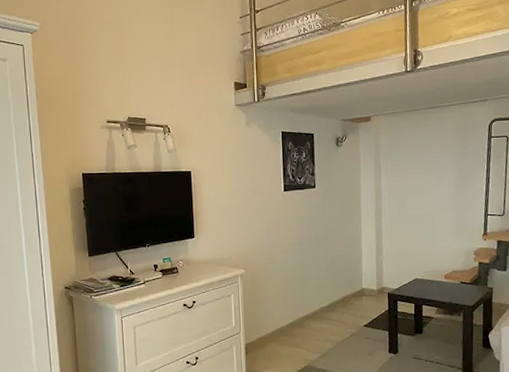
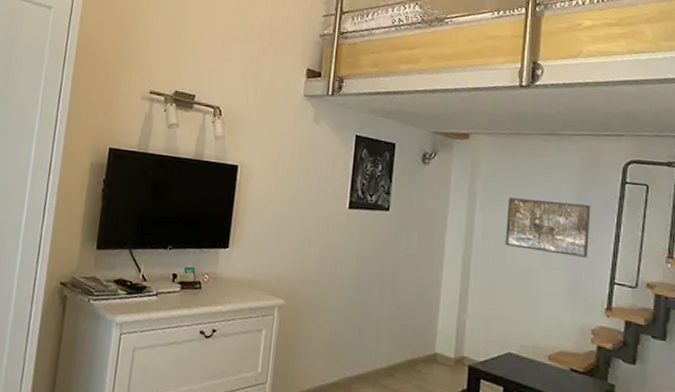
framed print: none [405,158,468,200] -> present [505,197,591,258]

